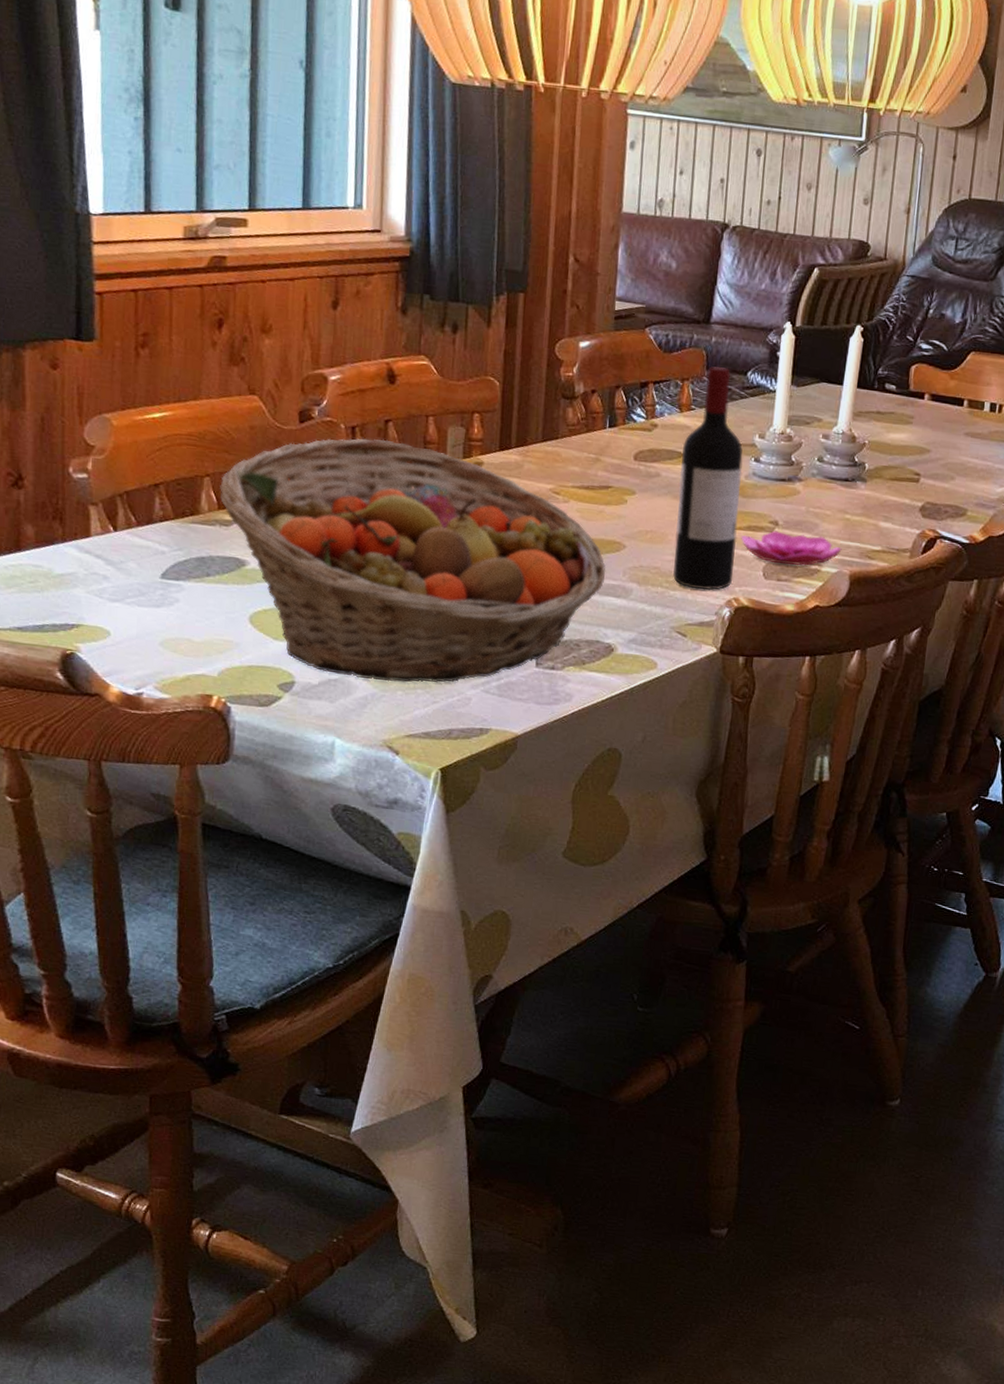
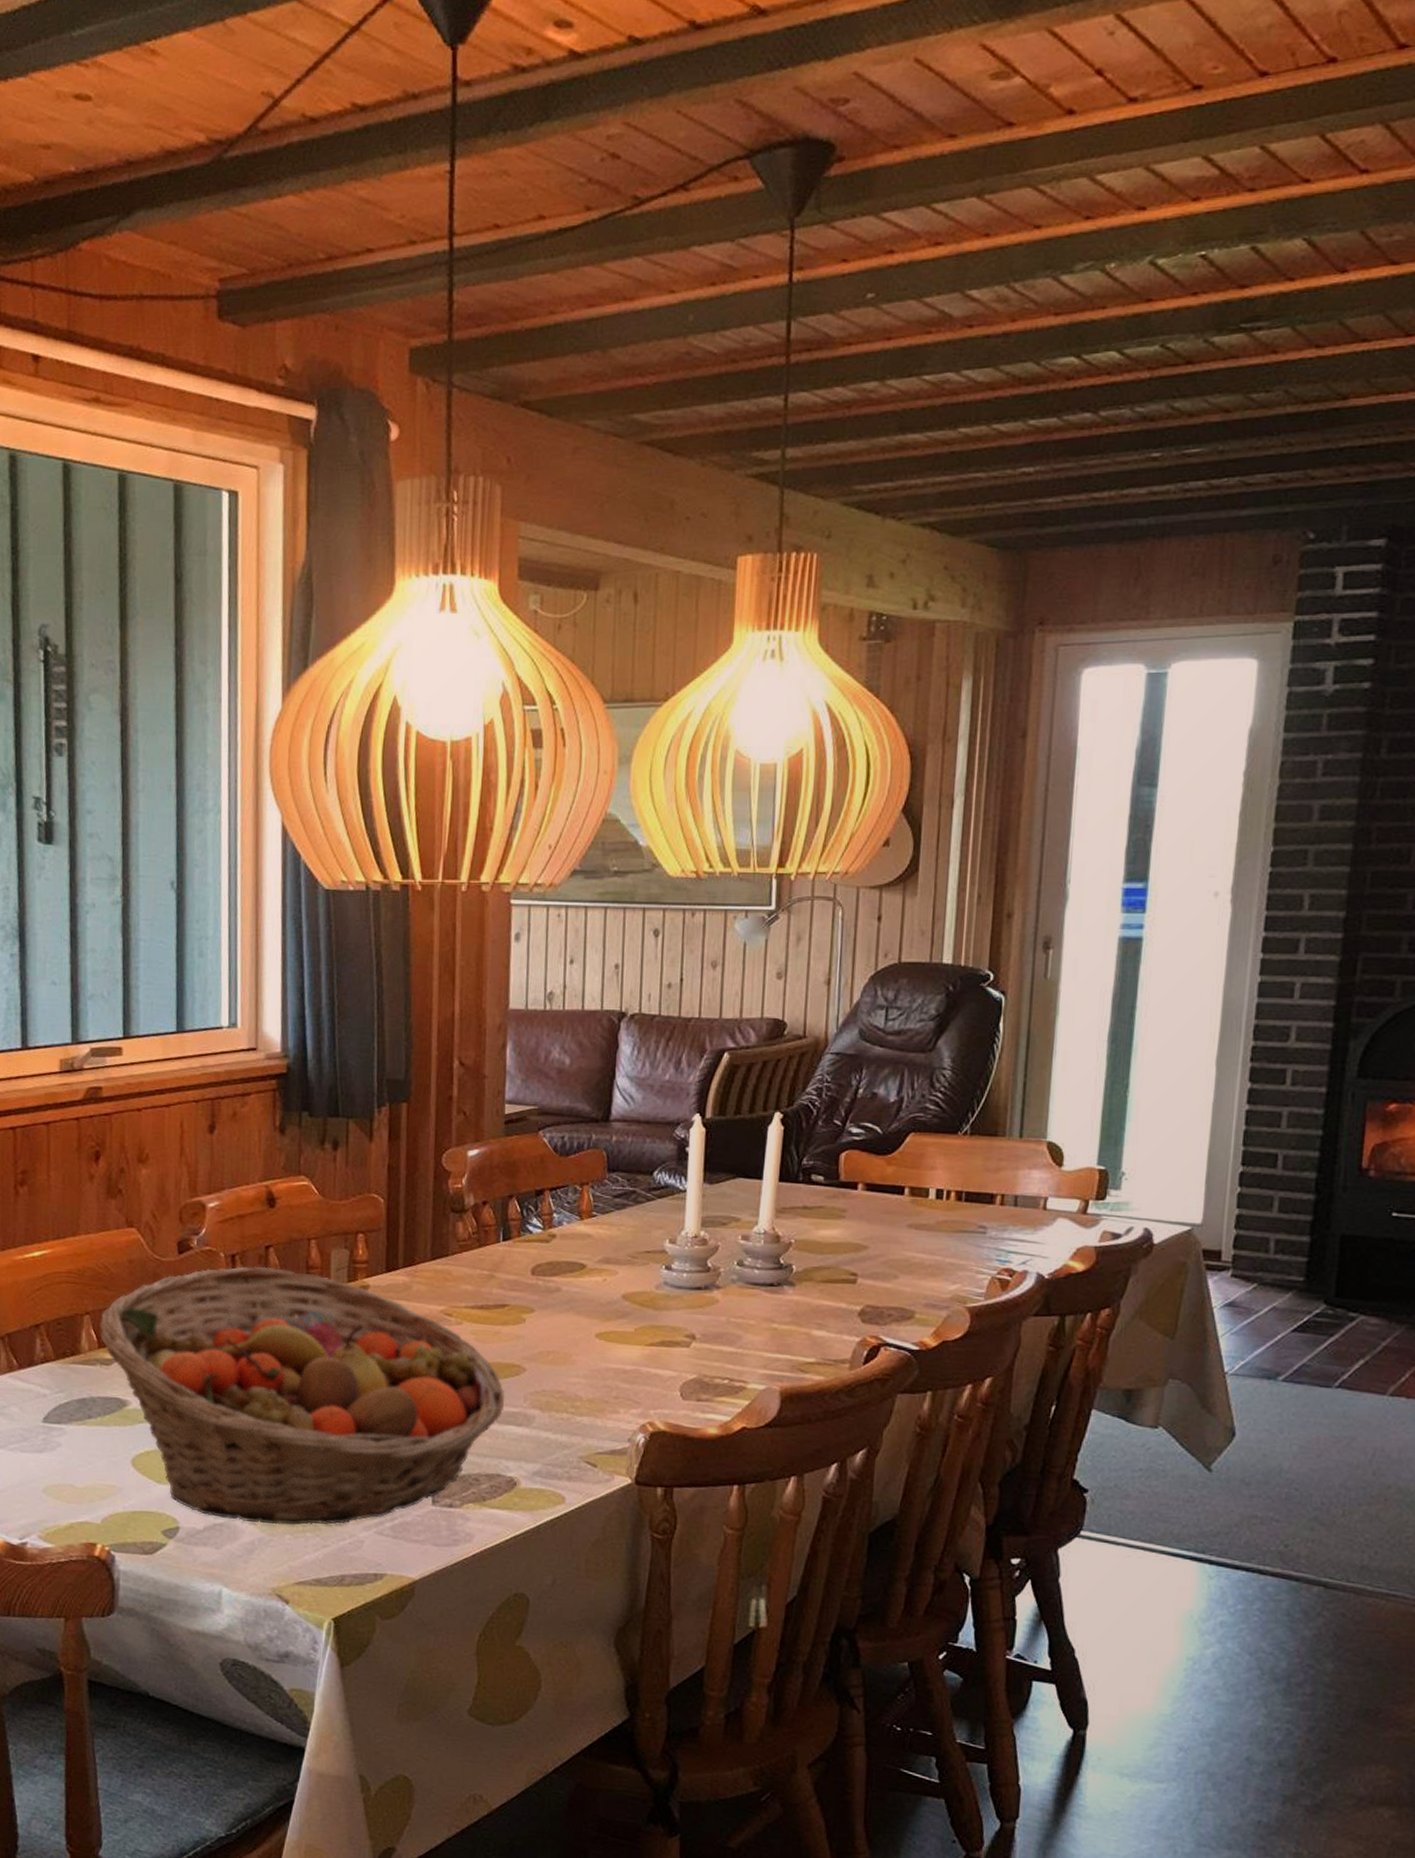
wine bottle: present [673,366,743,591] -> none [579,1167,653,1415]
flower: present [741,530,842,566] -> none [654,1345,770,1383]

